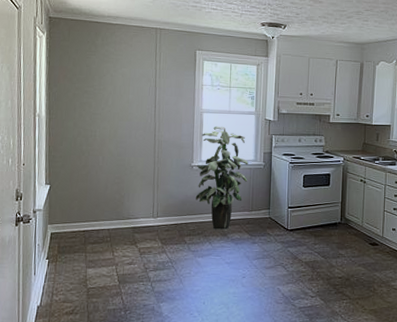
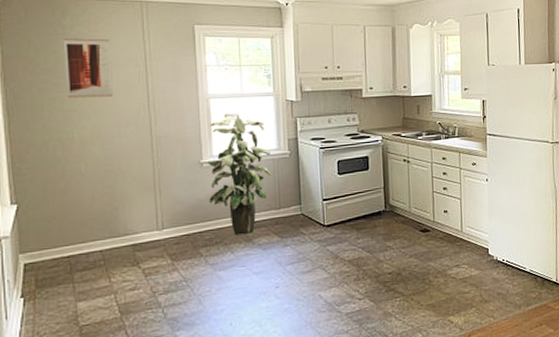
wall art: none [94,55,130,105] -> present [63,38,112,99]

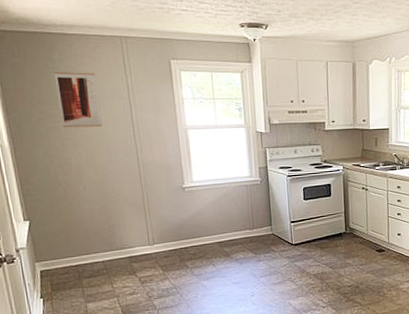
indoor plant: present [207,112,272,235] -> none [189,142,245,251]

